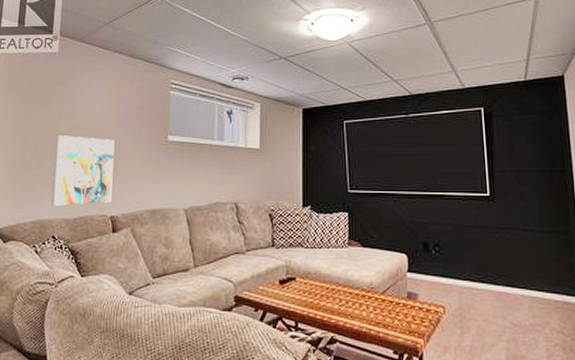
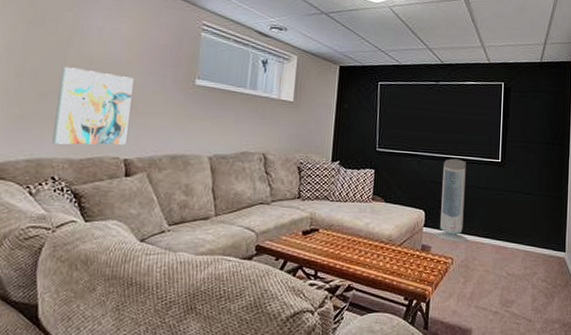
air purifier: none [421,195,461,288] -> present [435,158,469,242]

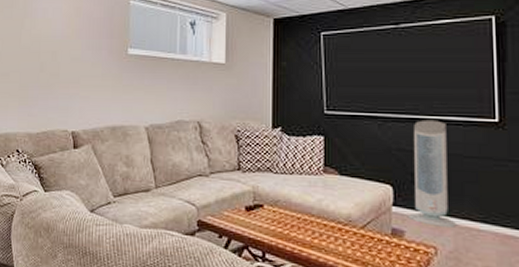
wall art: present [52,67,134,145] -> none [15,48,75,120]

